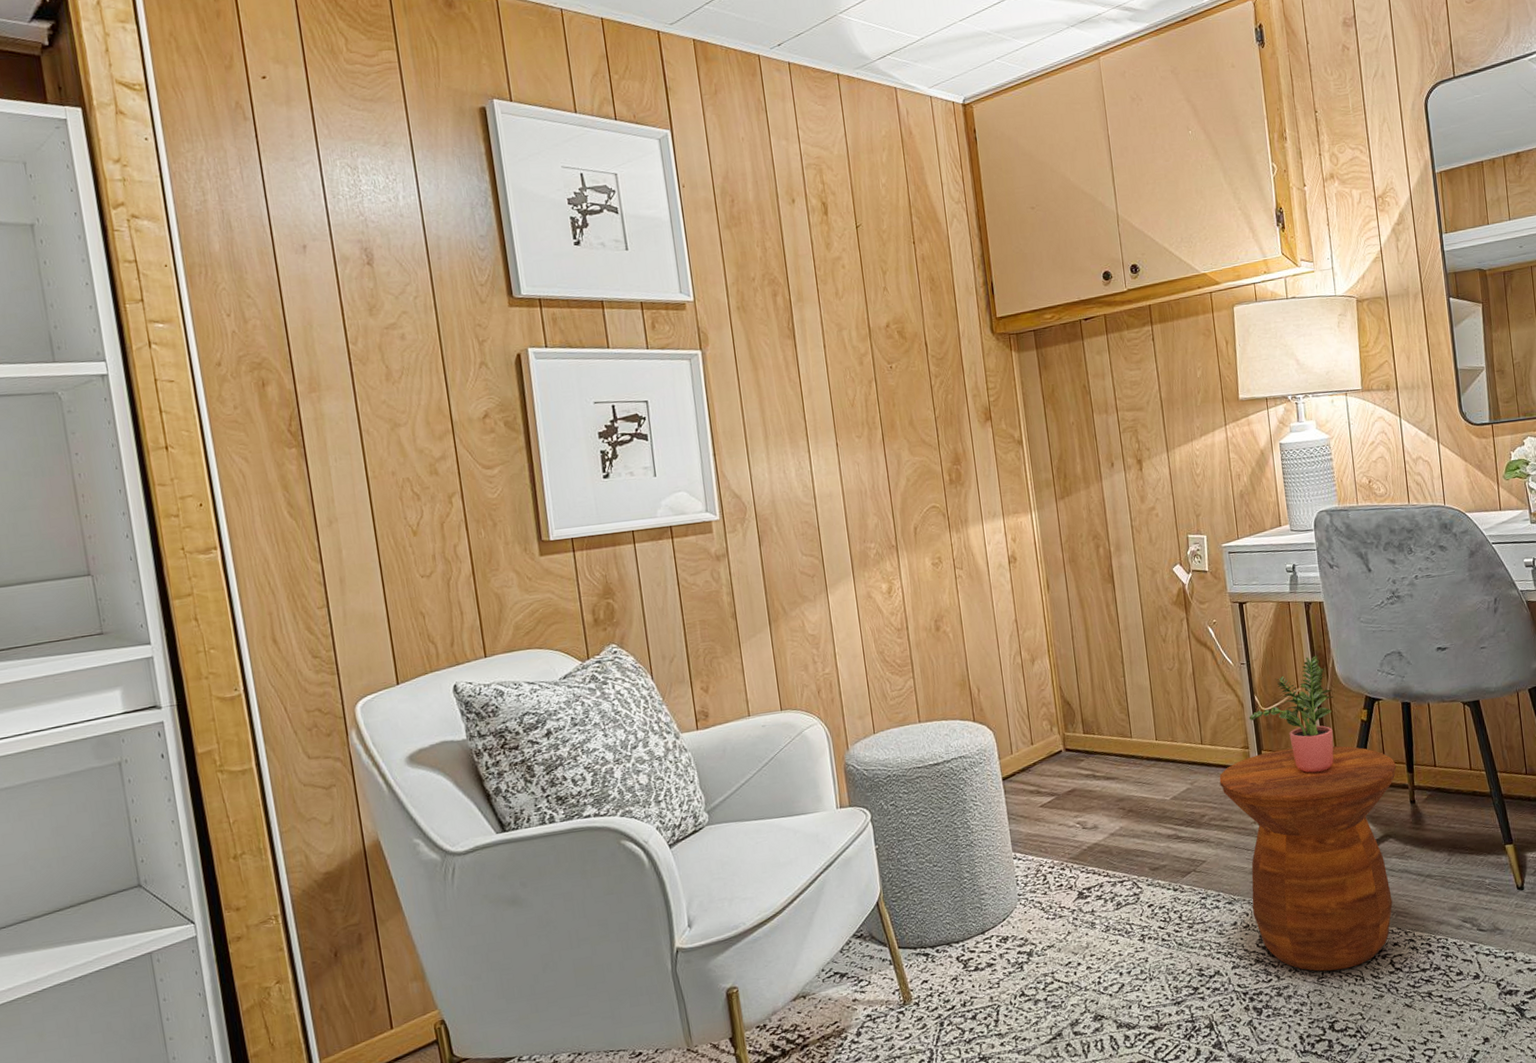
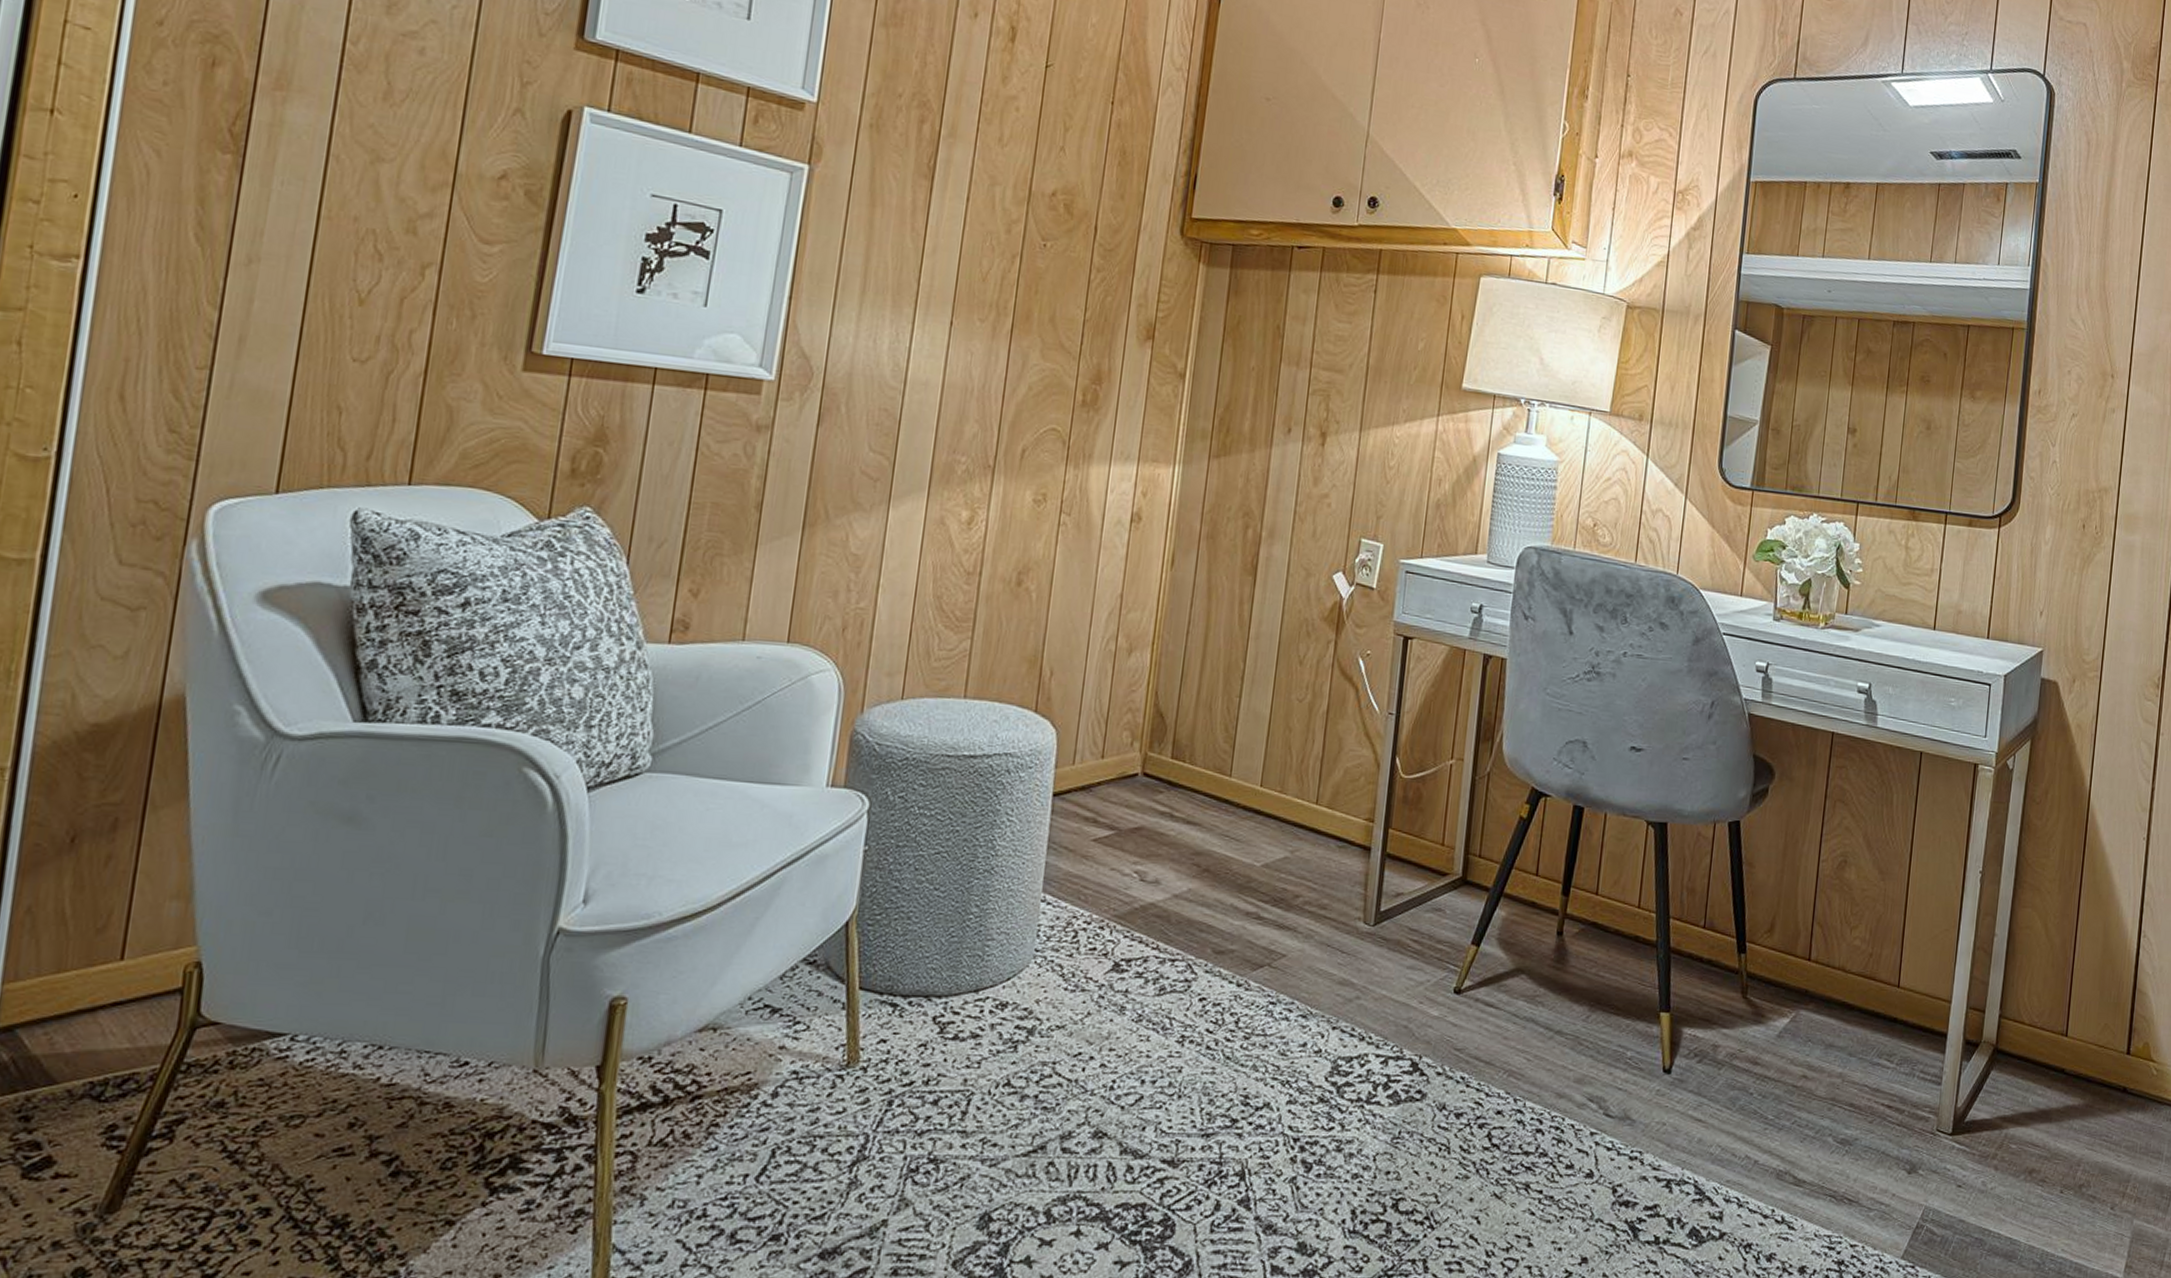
side table: present [1219,745,1397,971] -> none [1327,832,1551,1132]
potted plant: present [1249,655,1334,773] -> none [1383,722,1492,872]

